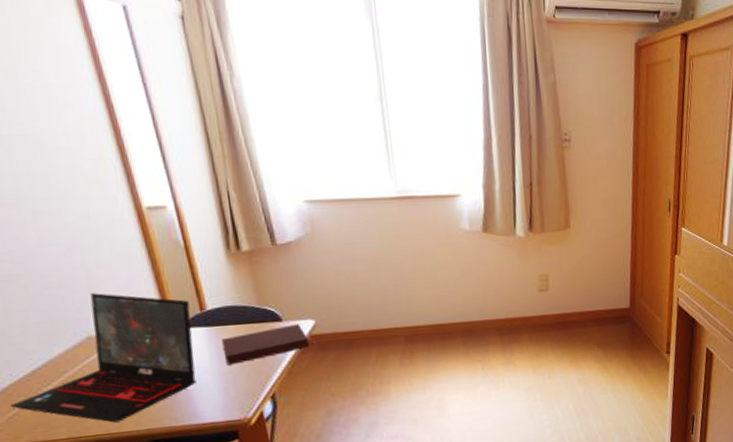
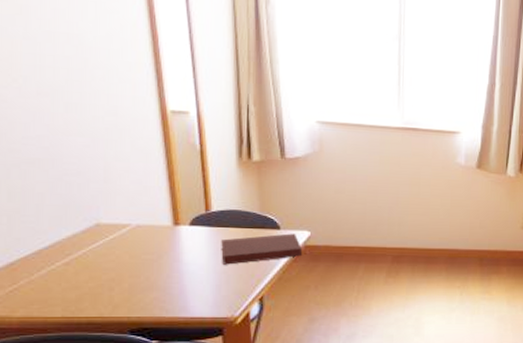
laptop: present [11,293,197,423] -> none [13,184,196,307]

